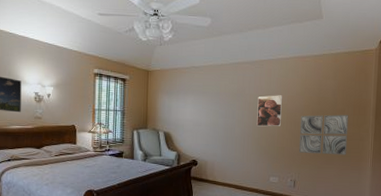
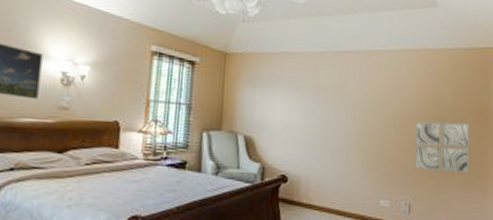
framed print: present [256,95,282,127] -> none [363,94,393,134]

